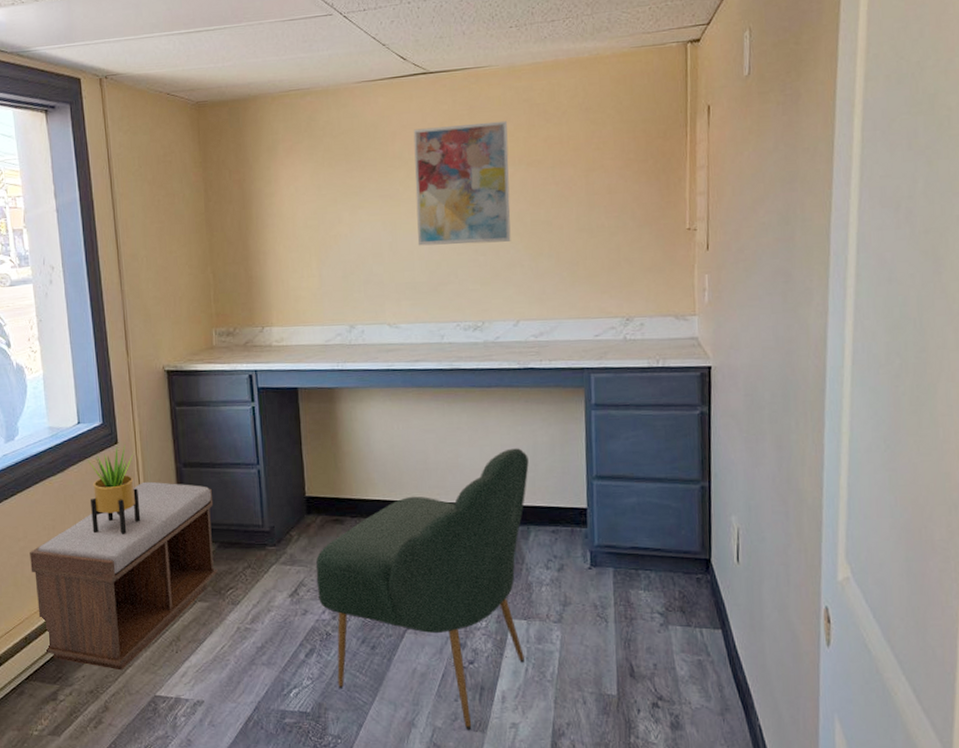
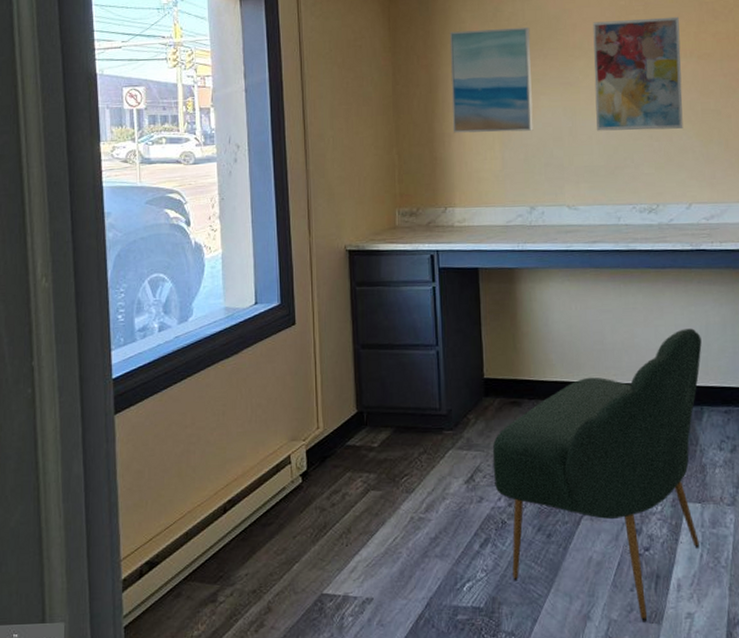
bench: present [30,481,218,671] -> none [197,363,393,567]
potted plant: present [87,444,141,534] -> none [263,325,316,420]
wall art: none [262,136,352,251] -> present [449,27,533,133]

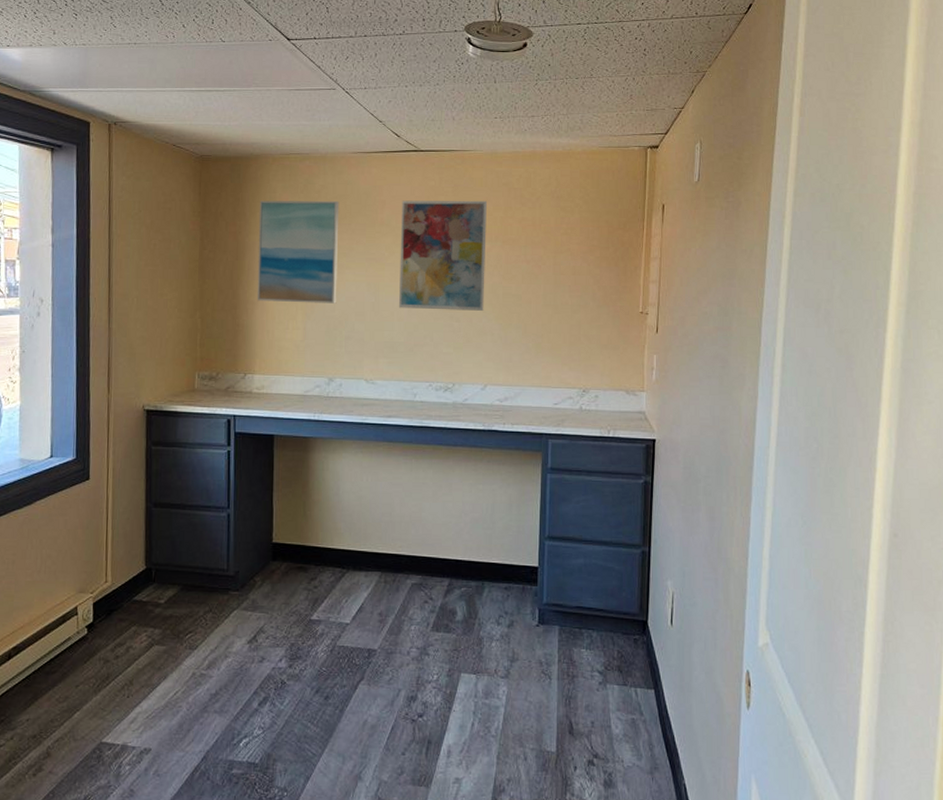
chair: present [492,328,702,623] -> none [276,506,487,785]

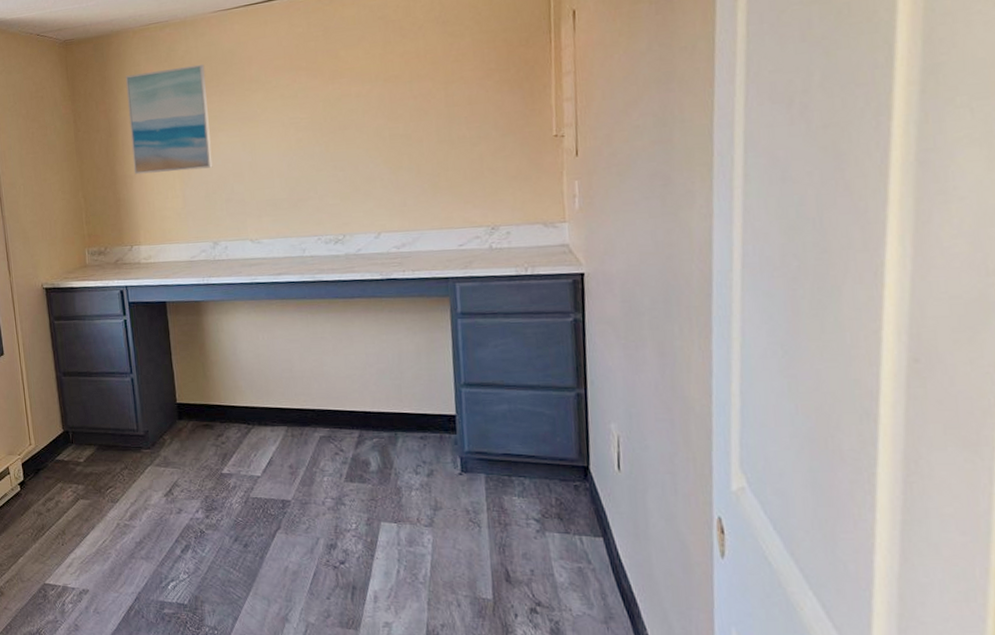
wall art: present [399,200,488,311] -> none [269,39,370,164]

